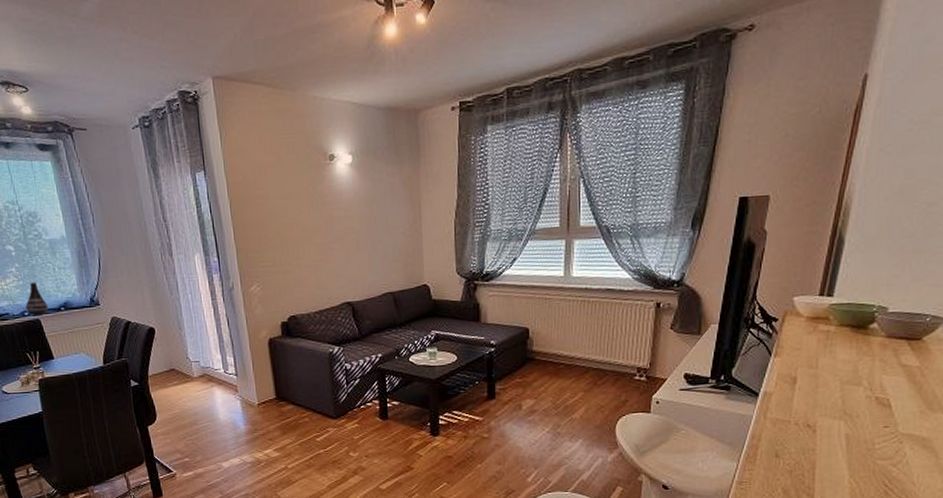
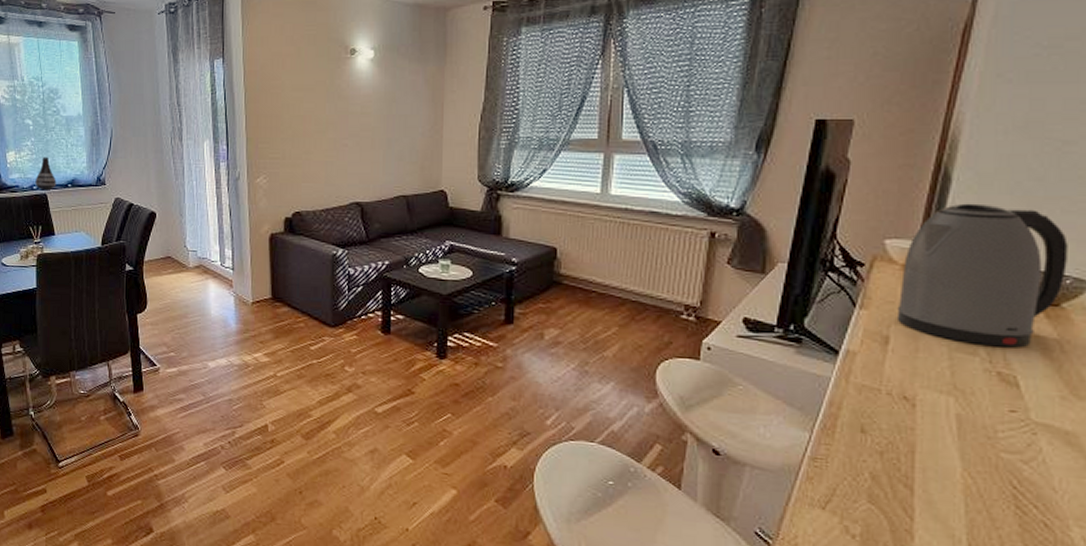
kettle: none [802,260,929,378] -> present [896,203,1068,348]

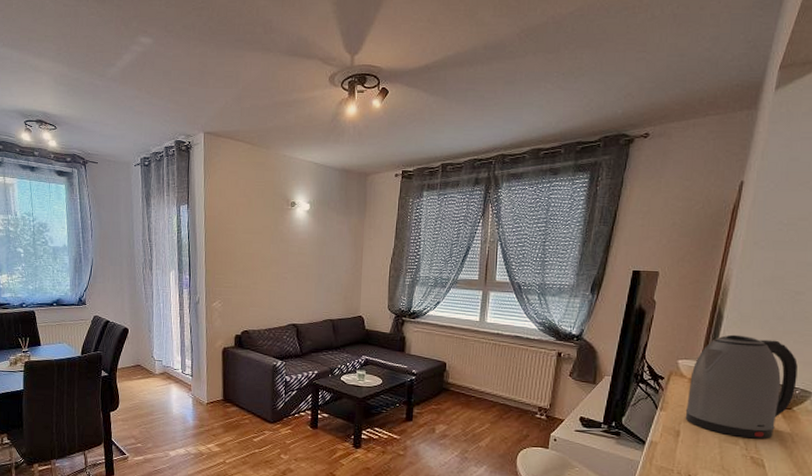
vase: present [35,157,57,191] -> none [24,280,43,308]

